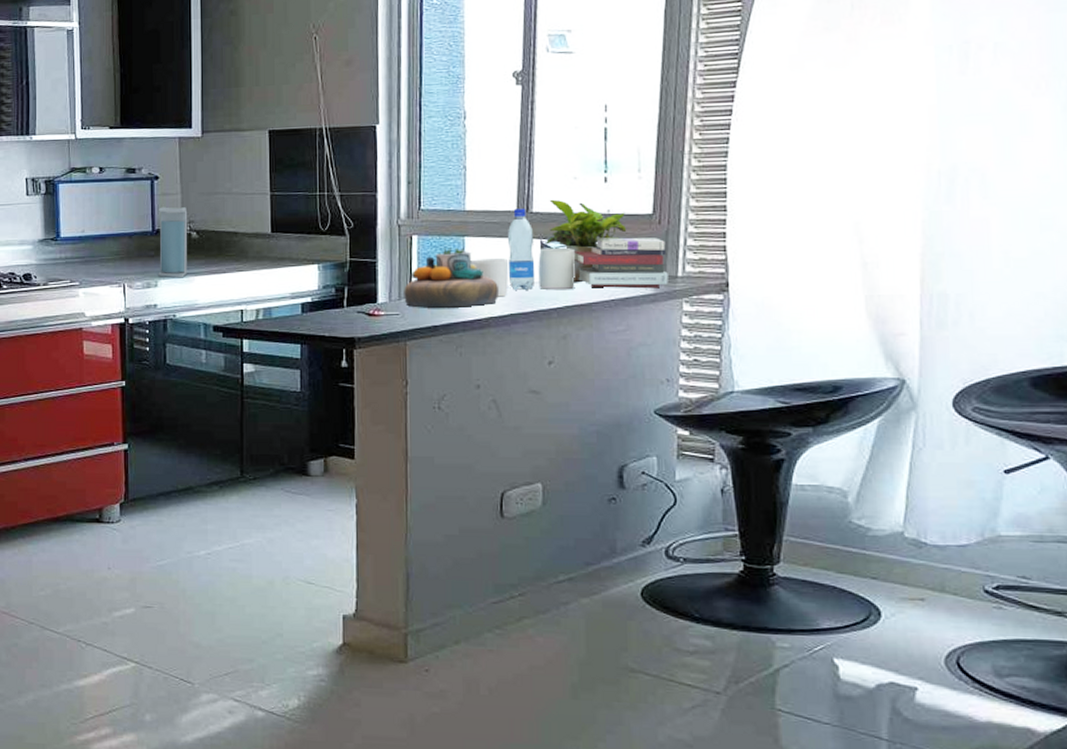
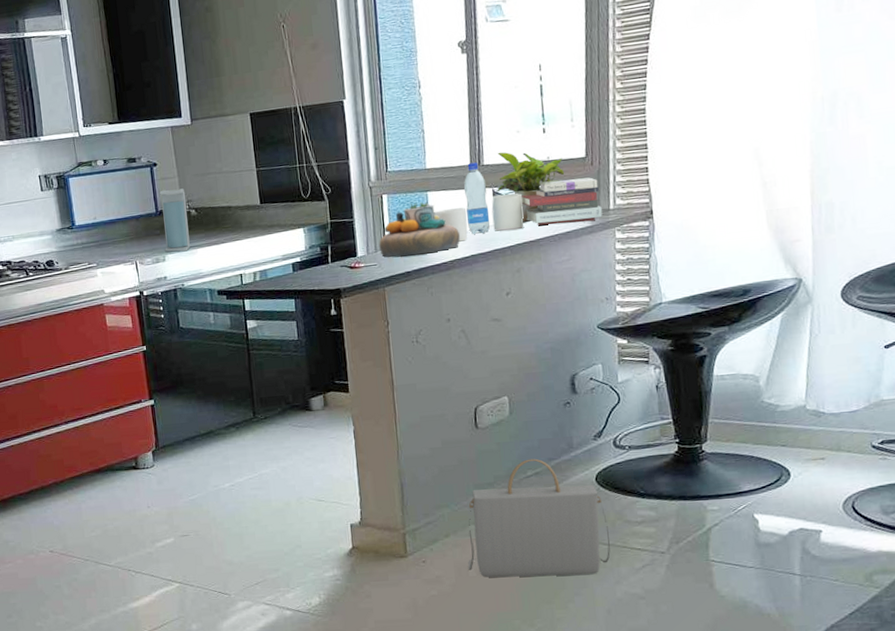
shopping bag: none [480,560,654,710] -> present [468,458,610,578]

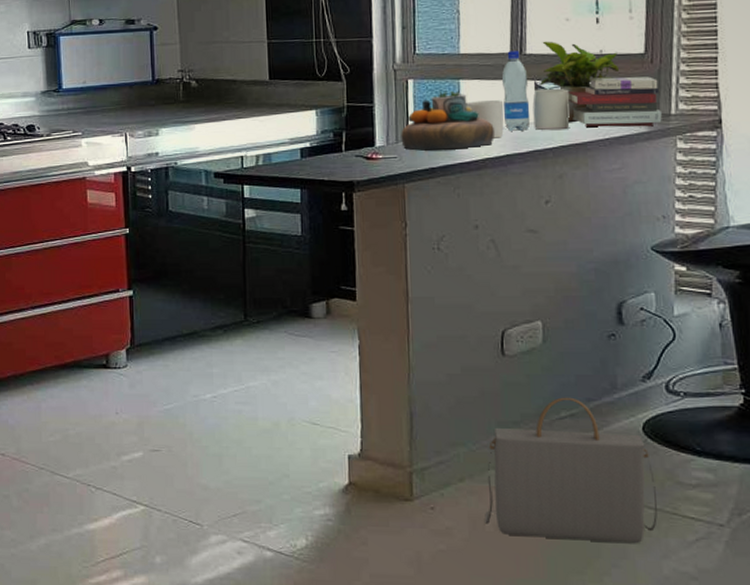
soap dispenser: present [160,188,190,253] -> none [158,56,187,127]

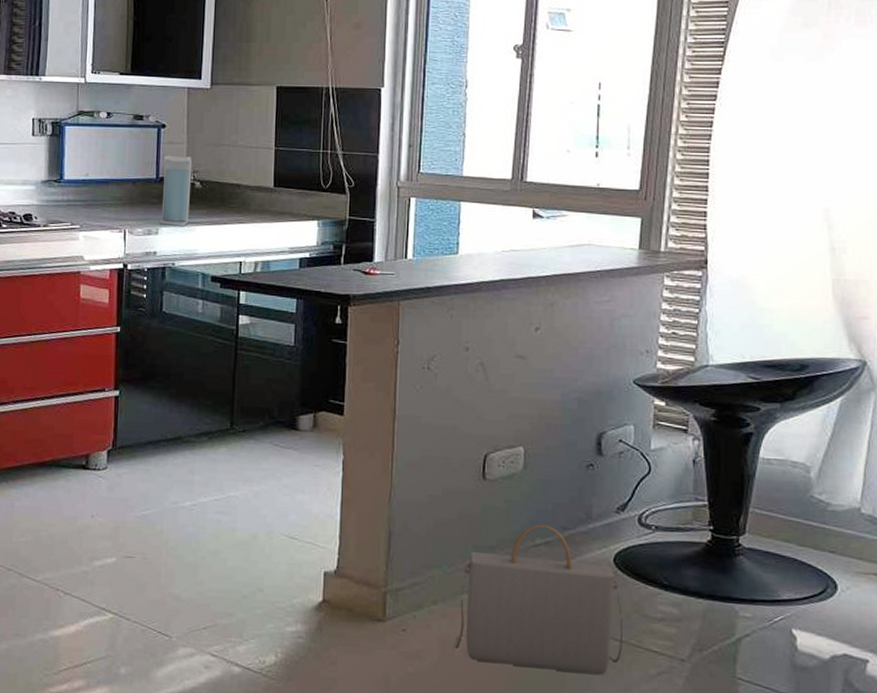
soap dispenser: none [158,56,187,127] -> present [159,155,193,227]
decorative bowl: present [401,90,494,151] -> none [399,211,491,271]
mug: present [466,100,504,138] -> none [465,224,501,263]
bottle: present [502,50,531,132] -> none [500,177,527,258]
mug: present [532,88,571,131] -> none [529,217,566,259]
potted plant: present [539,41,620,123] -> none [537,170,615,253]
books: present [567,76,662,128] -> none [563,210,651,262]

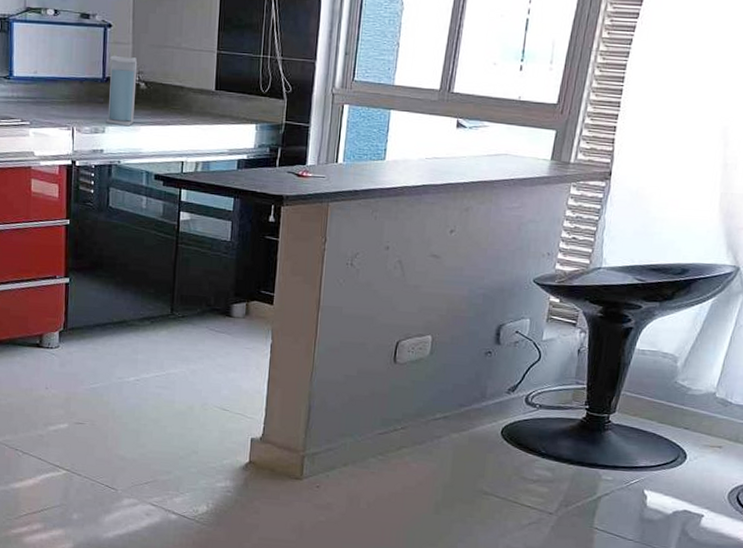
shopping bag: present [455,524,622,675] -> none [360,401,504,525]

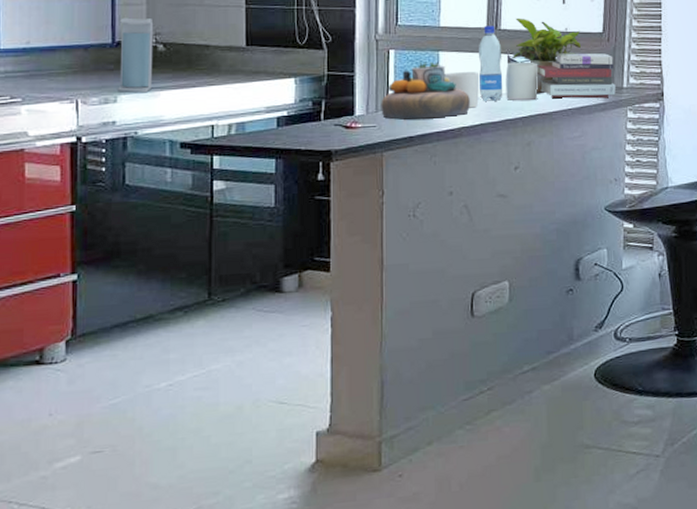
decorative bowl: none [331,119,415,176] -> present [381,61,470,120]
mug: none [393,132,426,169] -> present [444,72,479,108]
bottle: none [425,88,452,165] -> present [478,26,503,102]
mug: none [450,126,486,167] -> present [505,62,539,101]
potted plant: none [460,82,534,162] -> present [511,18,582,94]
books: none [484,121,564,172] -> present [536,53,616,99]

